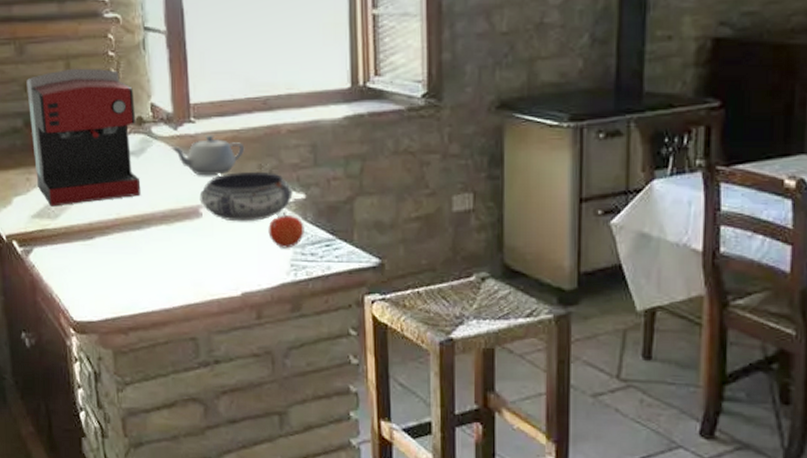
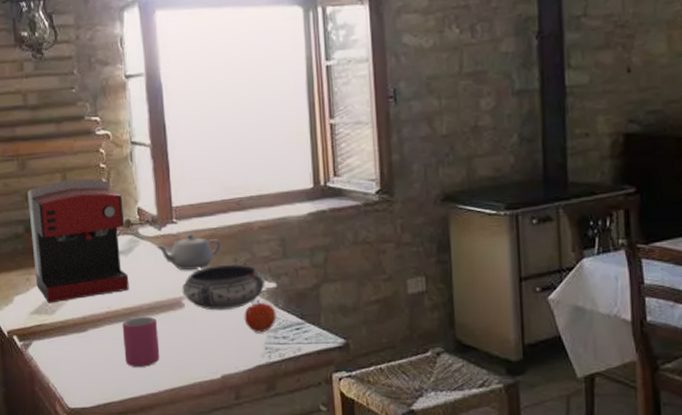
mug: none [133,225,174,280] -> present [122,316,160,367]

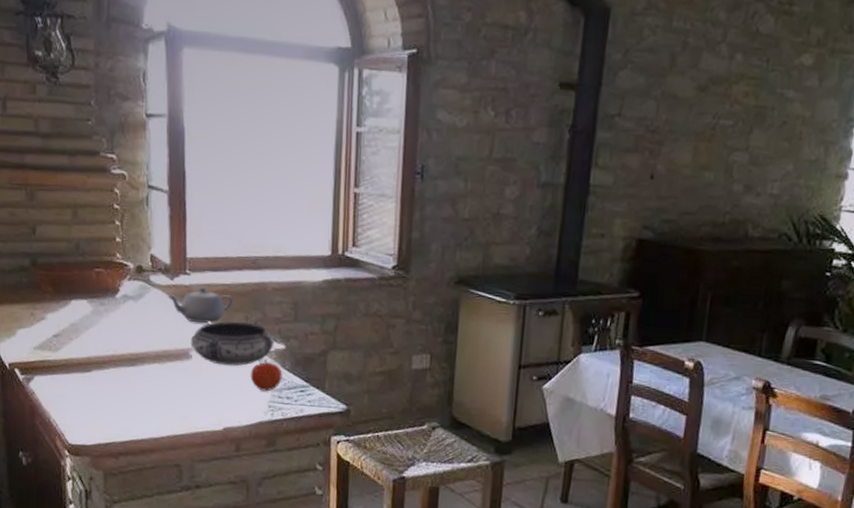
coffee maker: present [27,179,129,303] -> none [35,216,137,341]
mug: present [122,316,160,367] -> none [127,363,164,412]

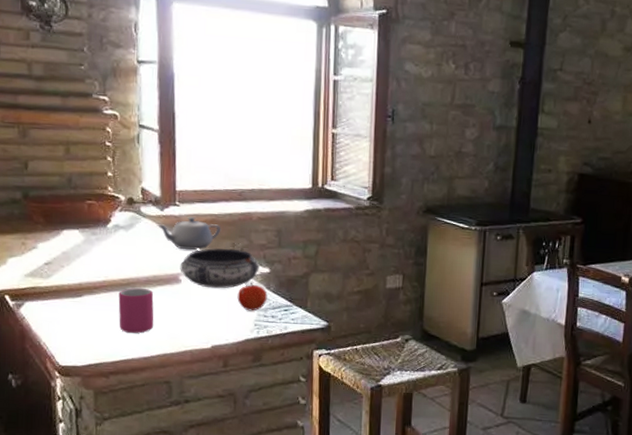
mug: none [127,363,164,412] -> present [118,287,154,333]

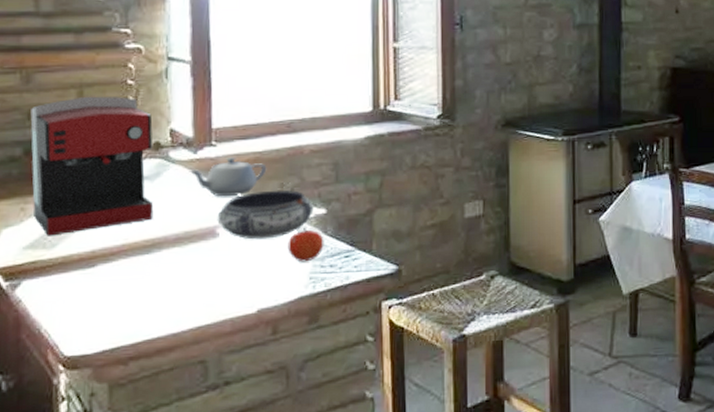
coffee maker: none [27,153,128,268] -> present [30,96,154,236]
mug: present [118,287,154,333] -> none [141,248,186,305]

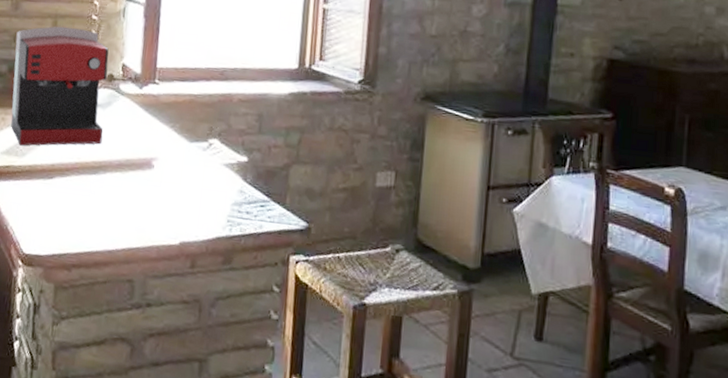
teapot: present [188,157,267,197] -> none [134,96,200,133]
bowl: present [217,190,314,240] -> none [153,131,237,178]
apple: present [287,227,324,262] -> none [211,171,244,205]

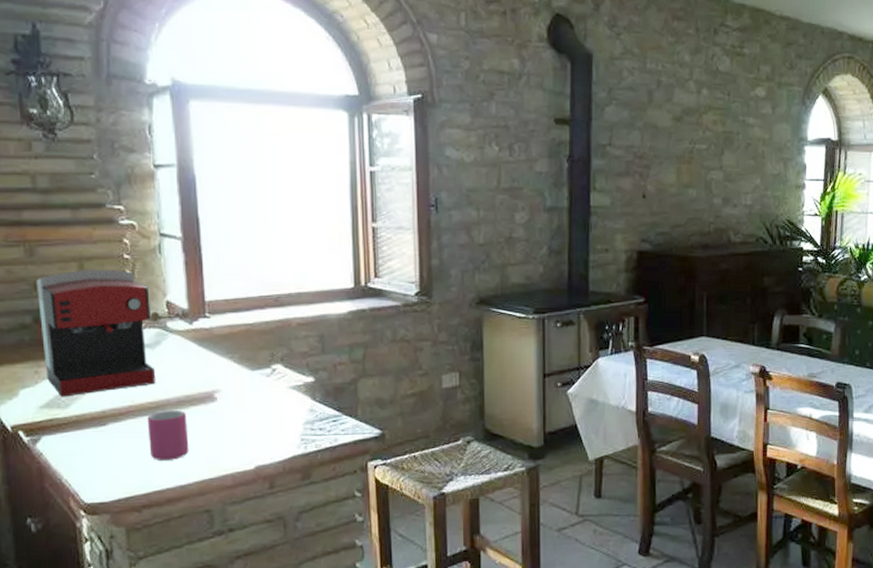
mug: none [87,172,124,223] -> present [147,410,189,460]

